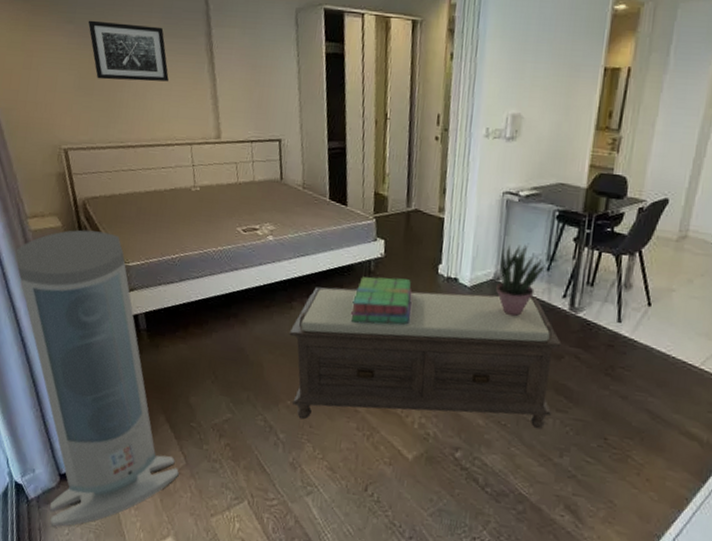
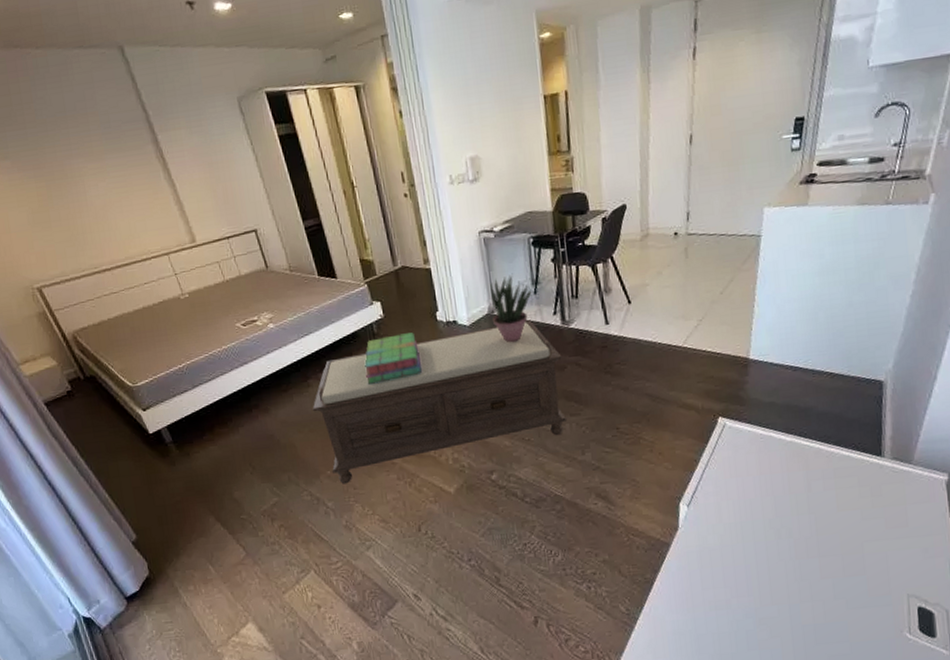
air purifier: present [15,230,179,527] -> none [16,359,242,647]
wall art: present [88,20,169,82] -> none [24,143,127,210]

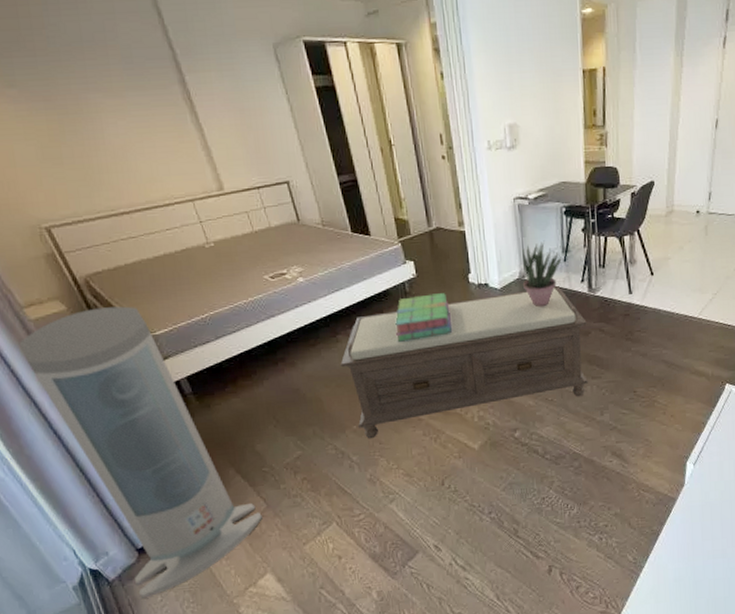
air purifier: none [16,359,242,647] -> present [18,306,262,598]

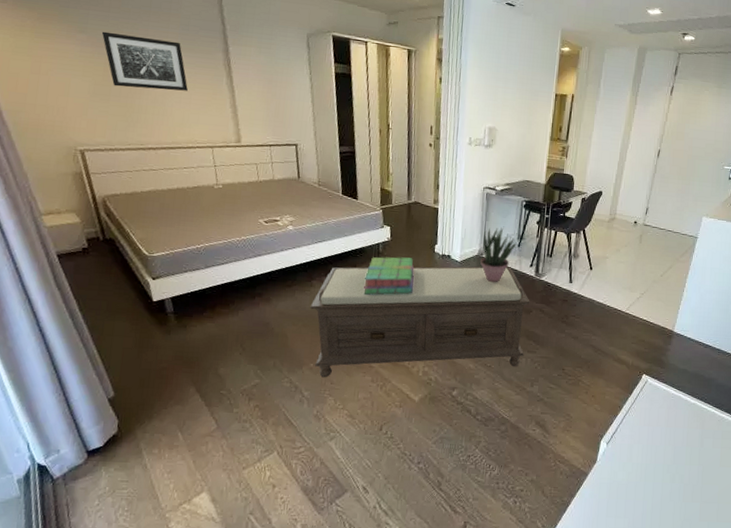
air purifier: present [18,306,262,598] -> none [29,225,211,500]
wall art: none [33,80,149,146] -> present [101,31,188,91]

